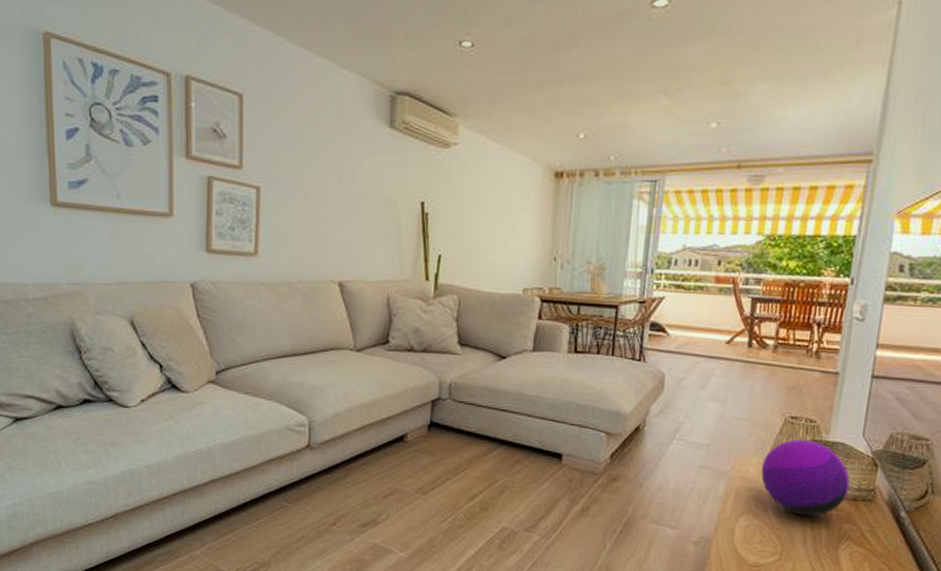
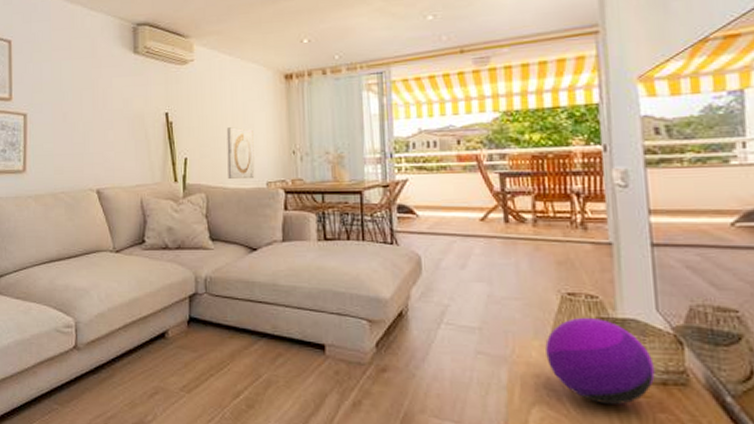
wall art: none [483,225,515,284] -> present [226,127,255,180]

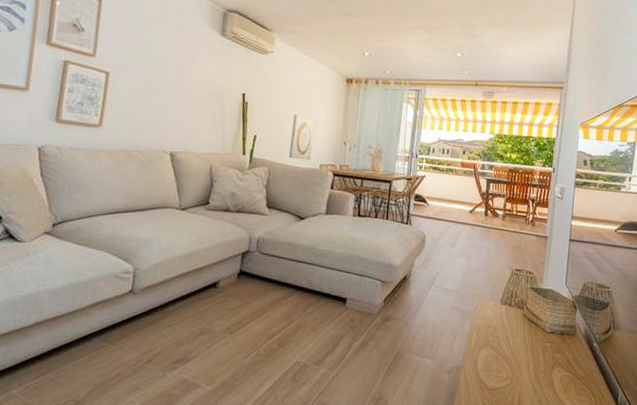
decorative orb: present [545,317,655,405] -> none [496,286,559,348]

